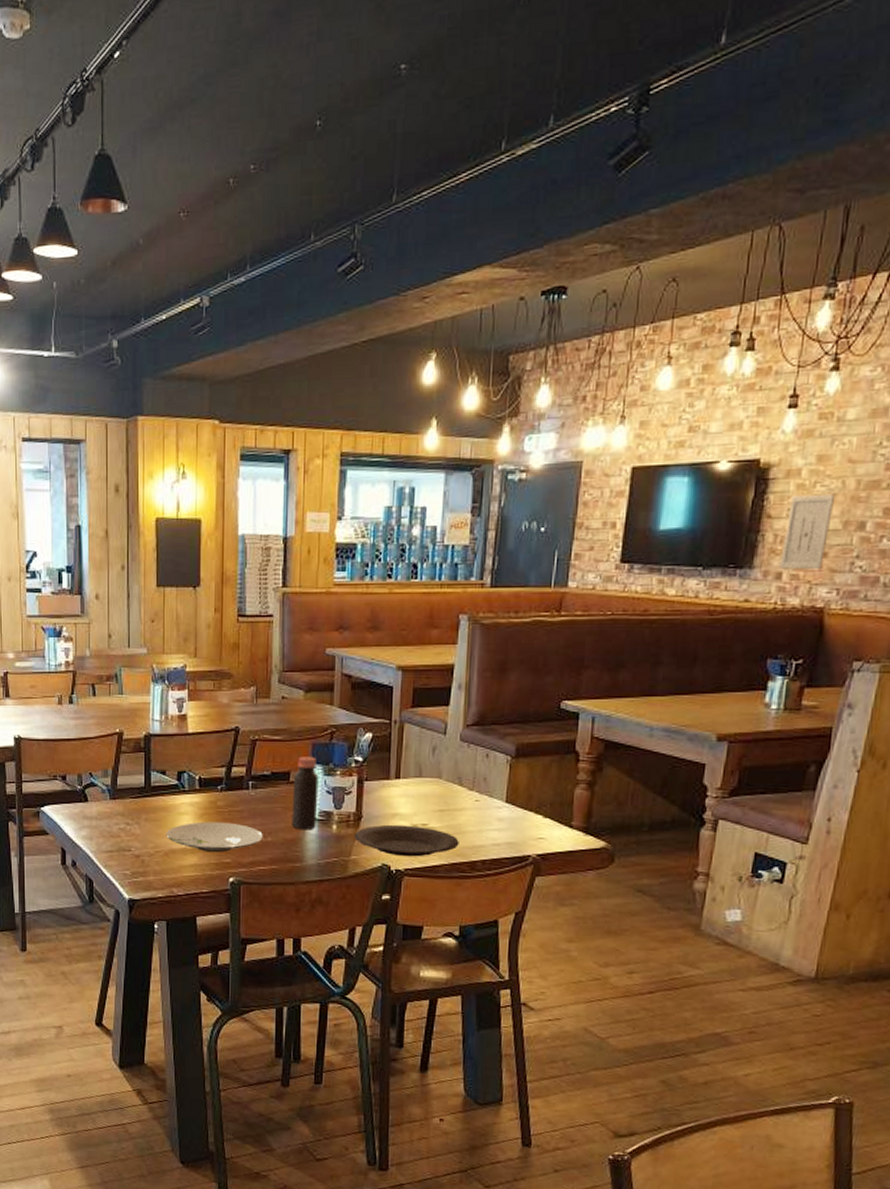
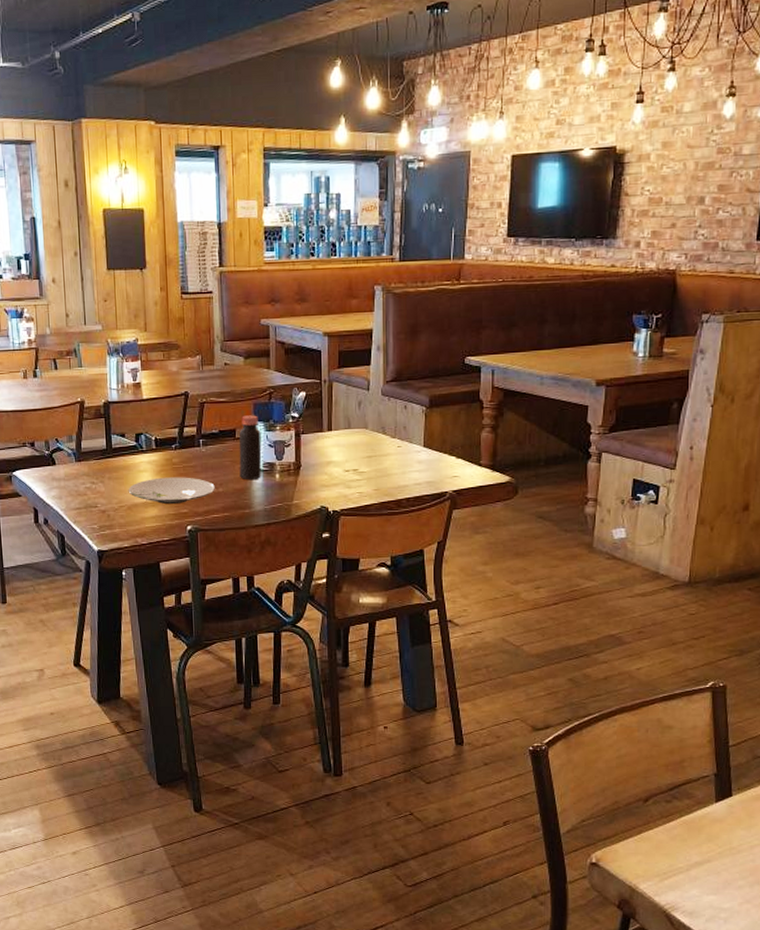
plate: present [353,824,459,857] -> none [294,471,386,499]
wall art: present [779,493,836,570] -> none [638,174,679,239]

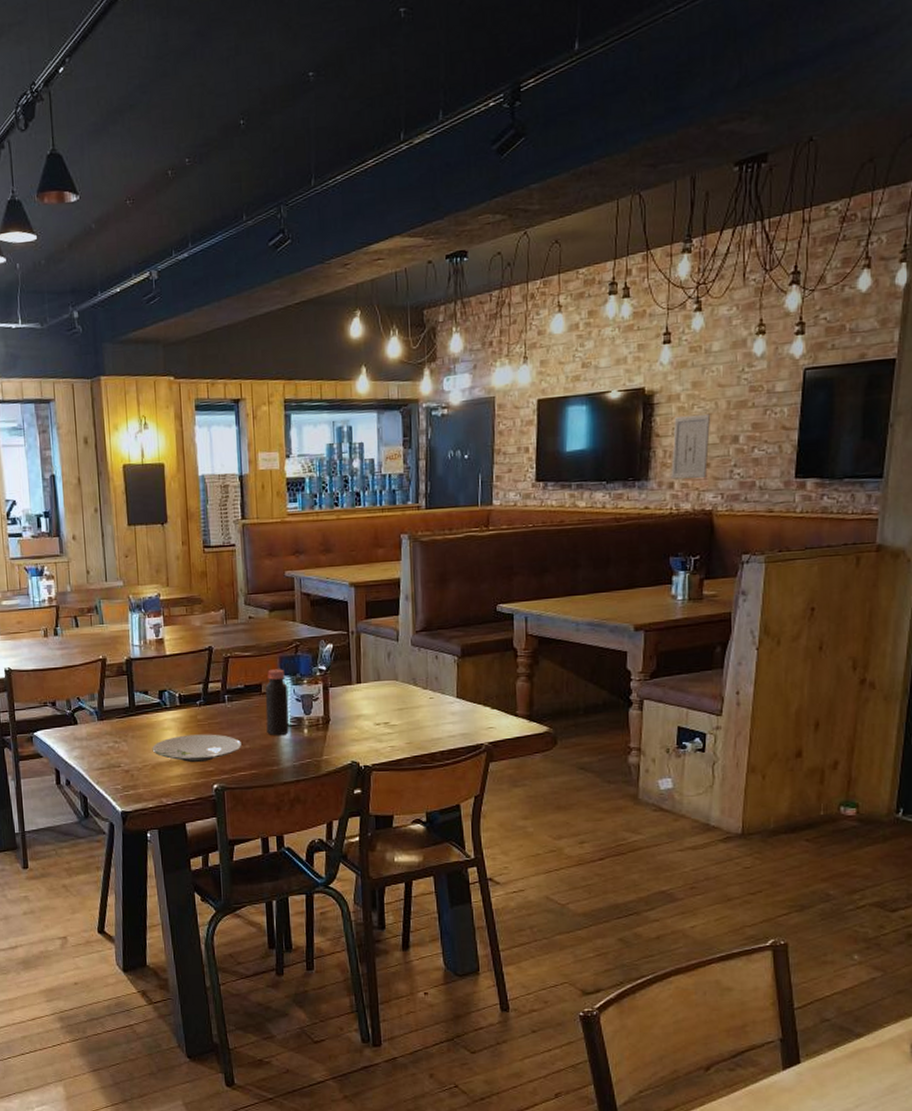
wall art: none [638,174,679,239] -> present [671,413,711,480]

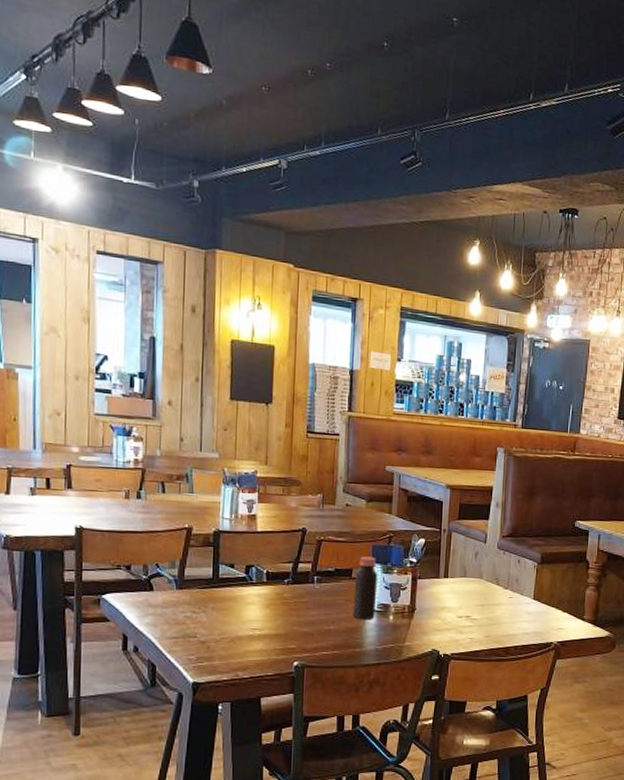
plate: present [152,734,243,763] -> none [232,611,328,640]

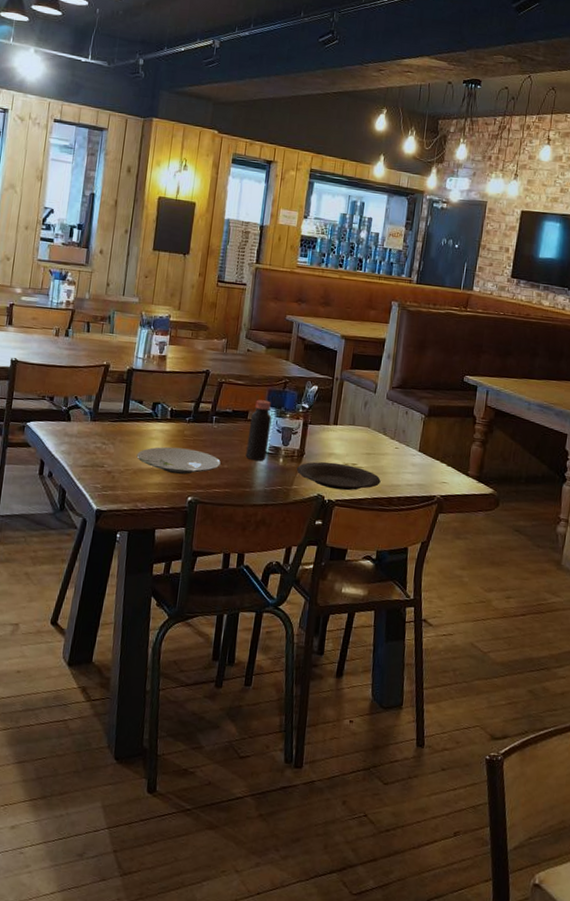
plate: none [232,611,328,640] -> present [136,447,222,475]
plate: none [408,616,496,644] -> present [296,462,381,491]

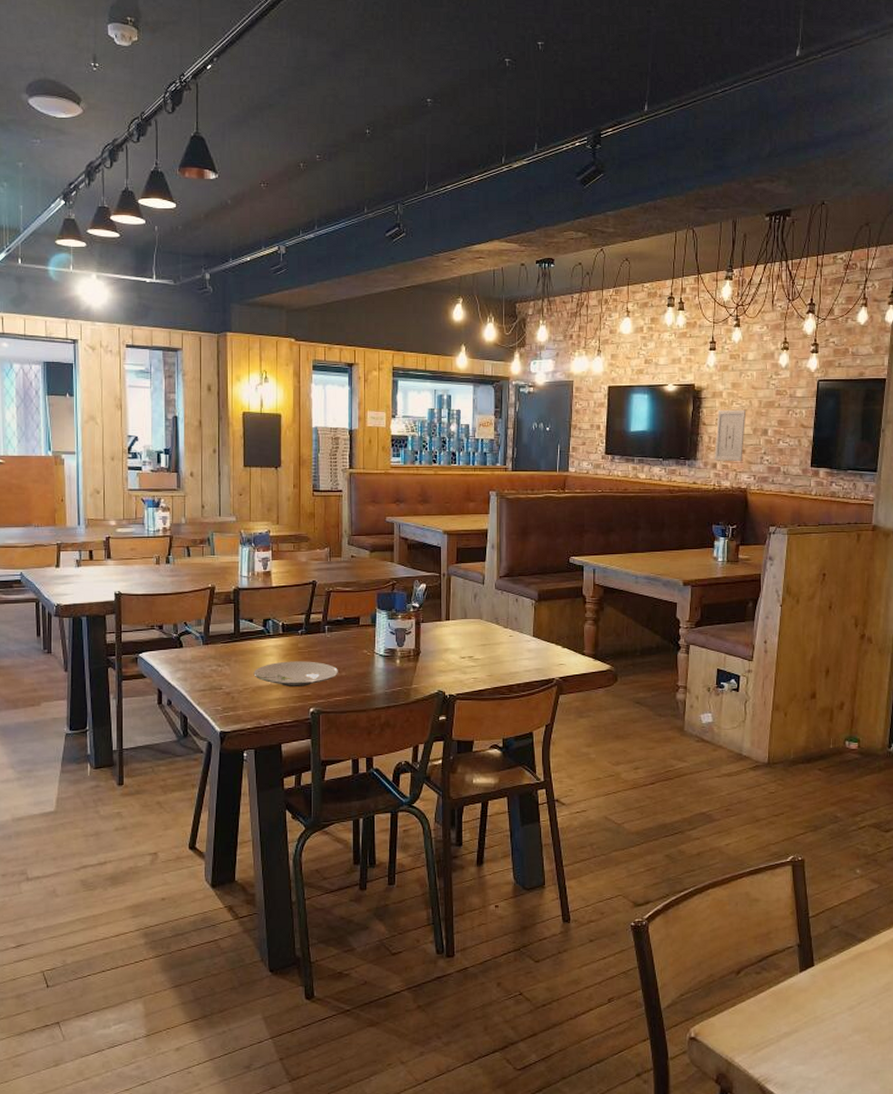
bottle: present [246,399,272,461] -> none [362,604,384,665]
plate: present [296,462,381,491] -> none [414,657,499,684]

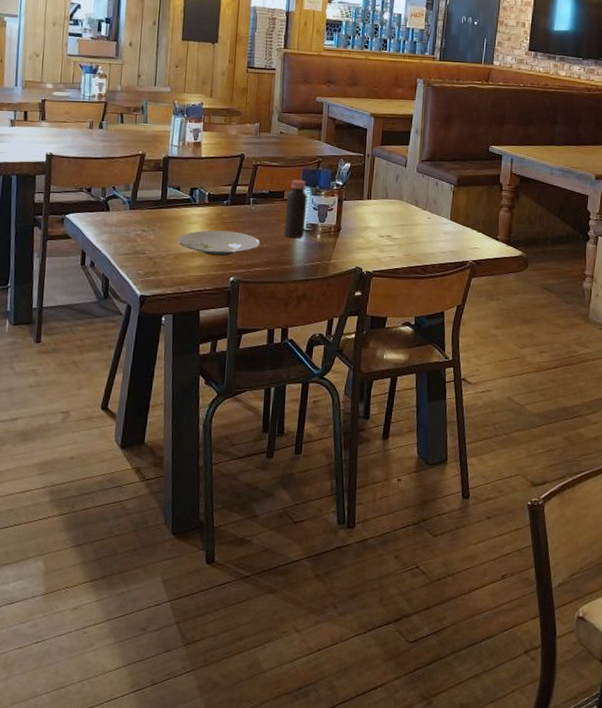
bottle: none [362,604,384,665] -> present [284,179,308,239]

